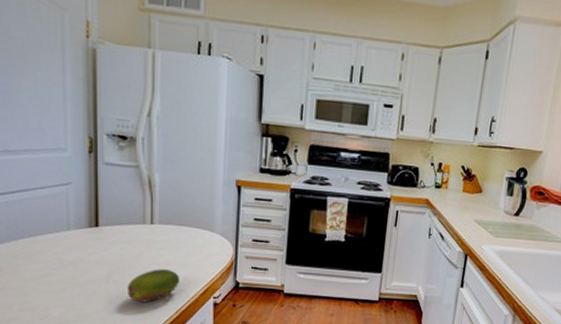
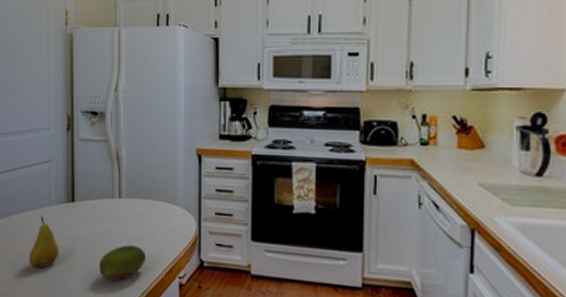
fruit: none [41,240,80,293] -> present [28,215,59,269]

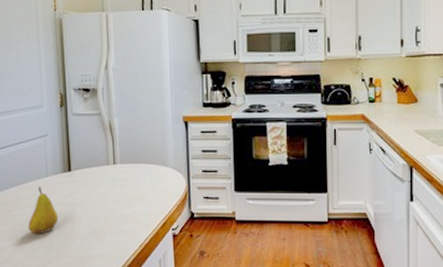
fruit: present [99,245,145,281] -> none [98,205,141,238]

